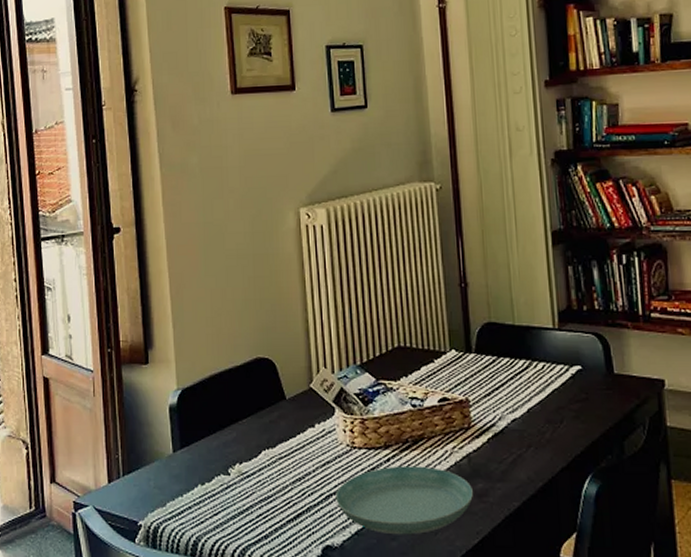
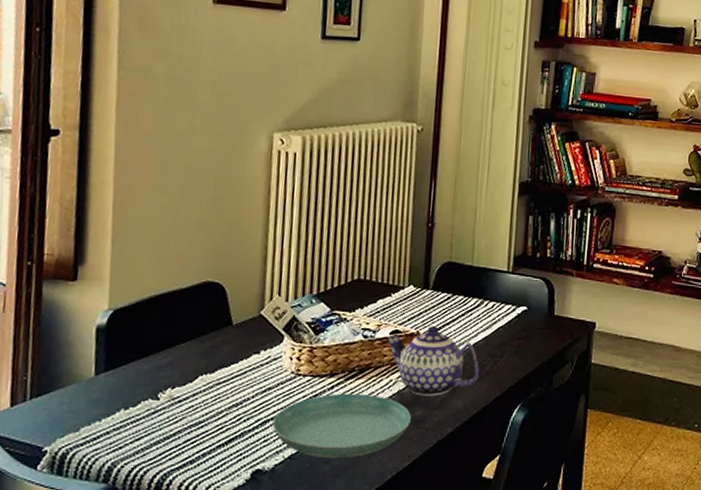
teapot: none [437,391,540,467] -> present [388,325,480,396]

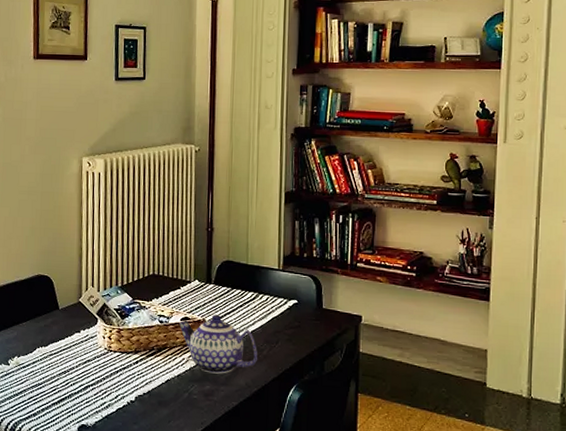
saucer: present [272,393,411,459] -> none [92,367,201,421]

